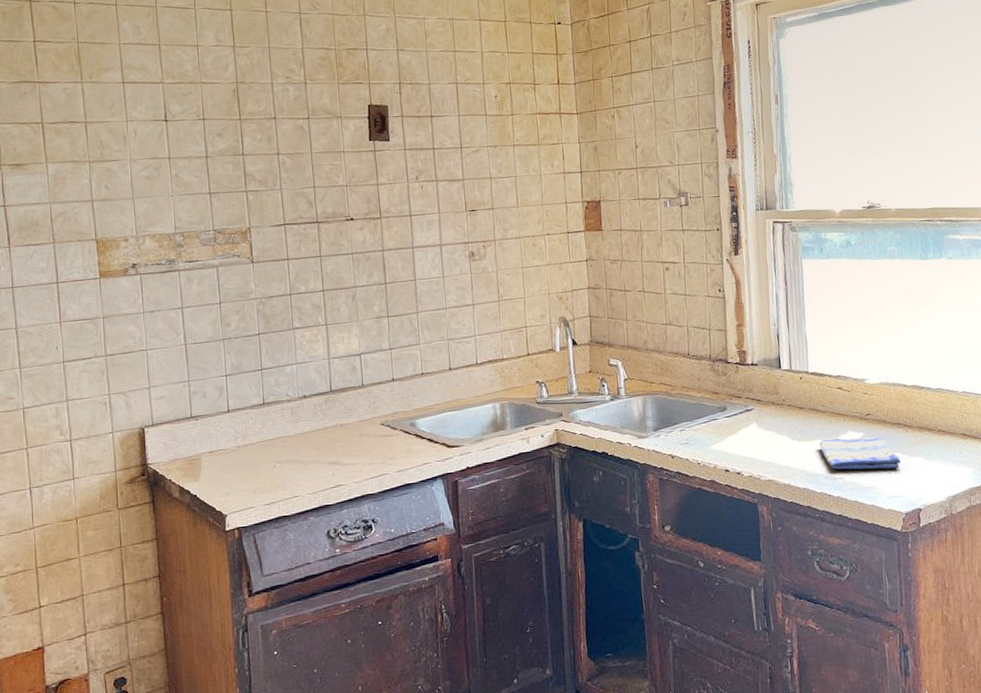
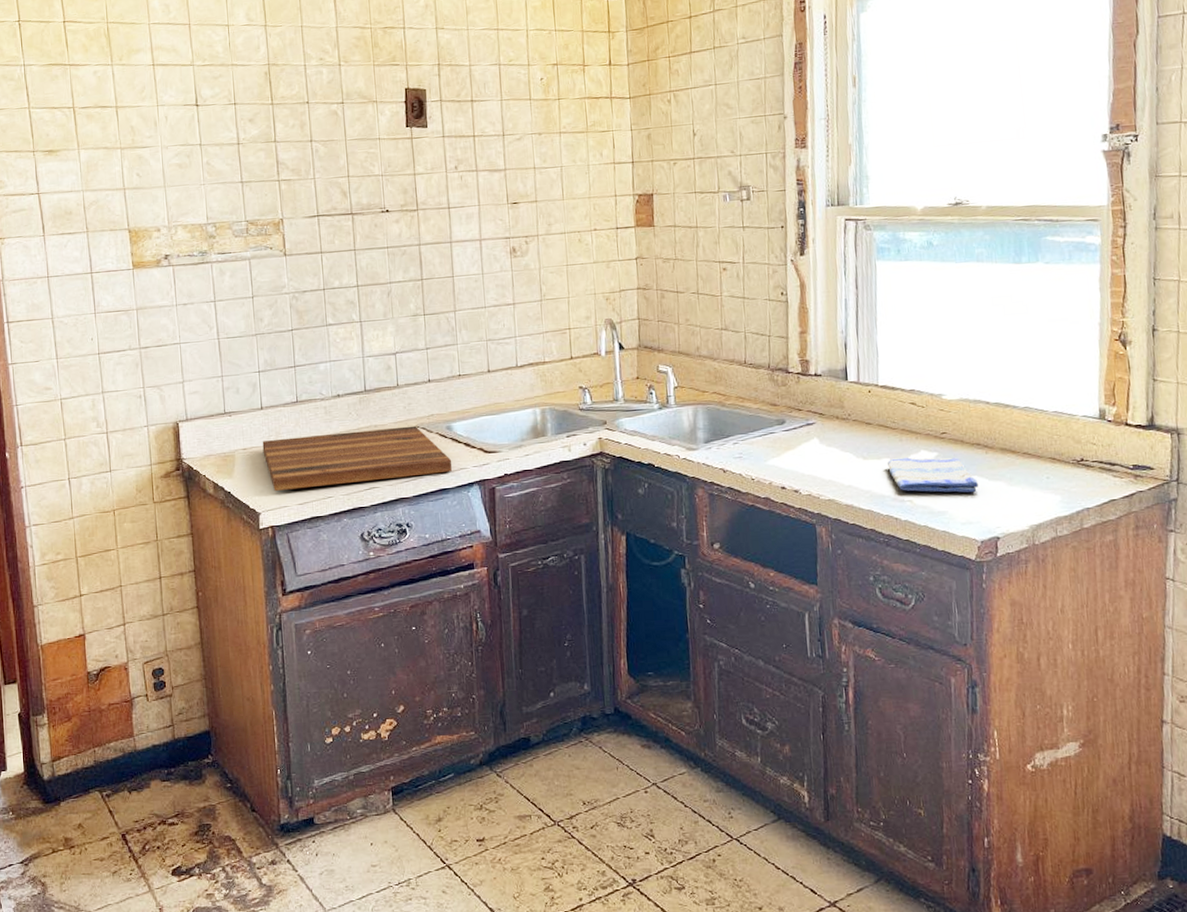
cutting board: none [229,423,416,492] -> present [262,425,452,491]

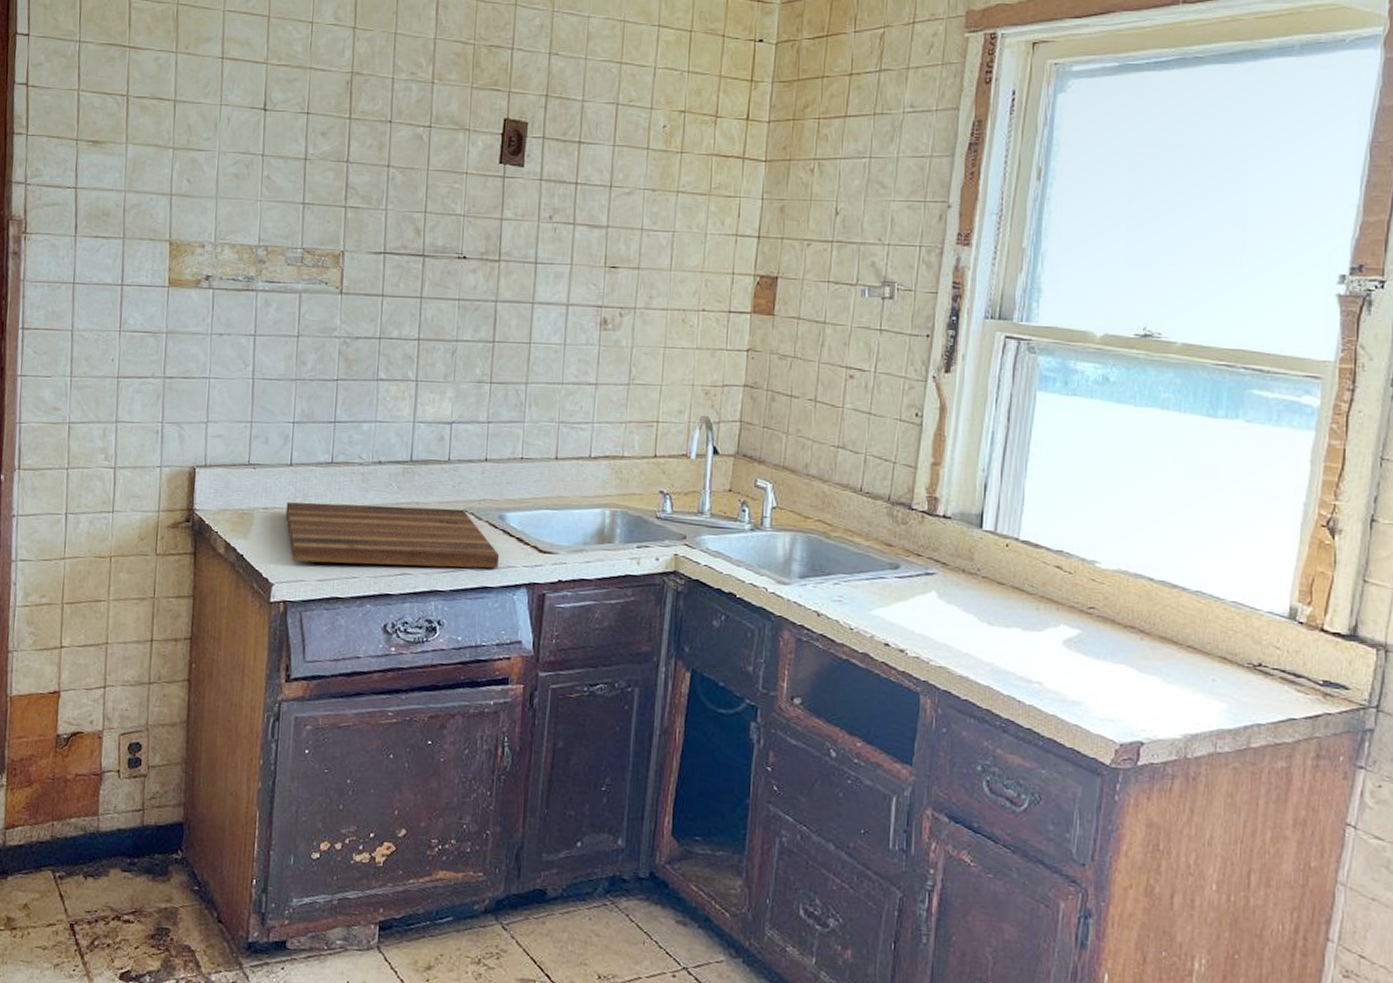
dish towel: present [887,457,978,493] -> none [1017,629,1126,685]

